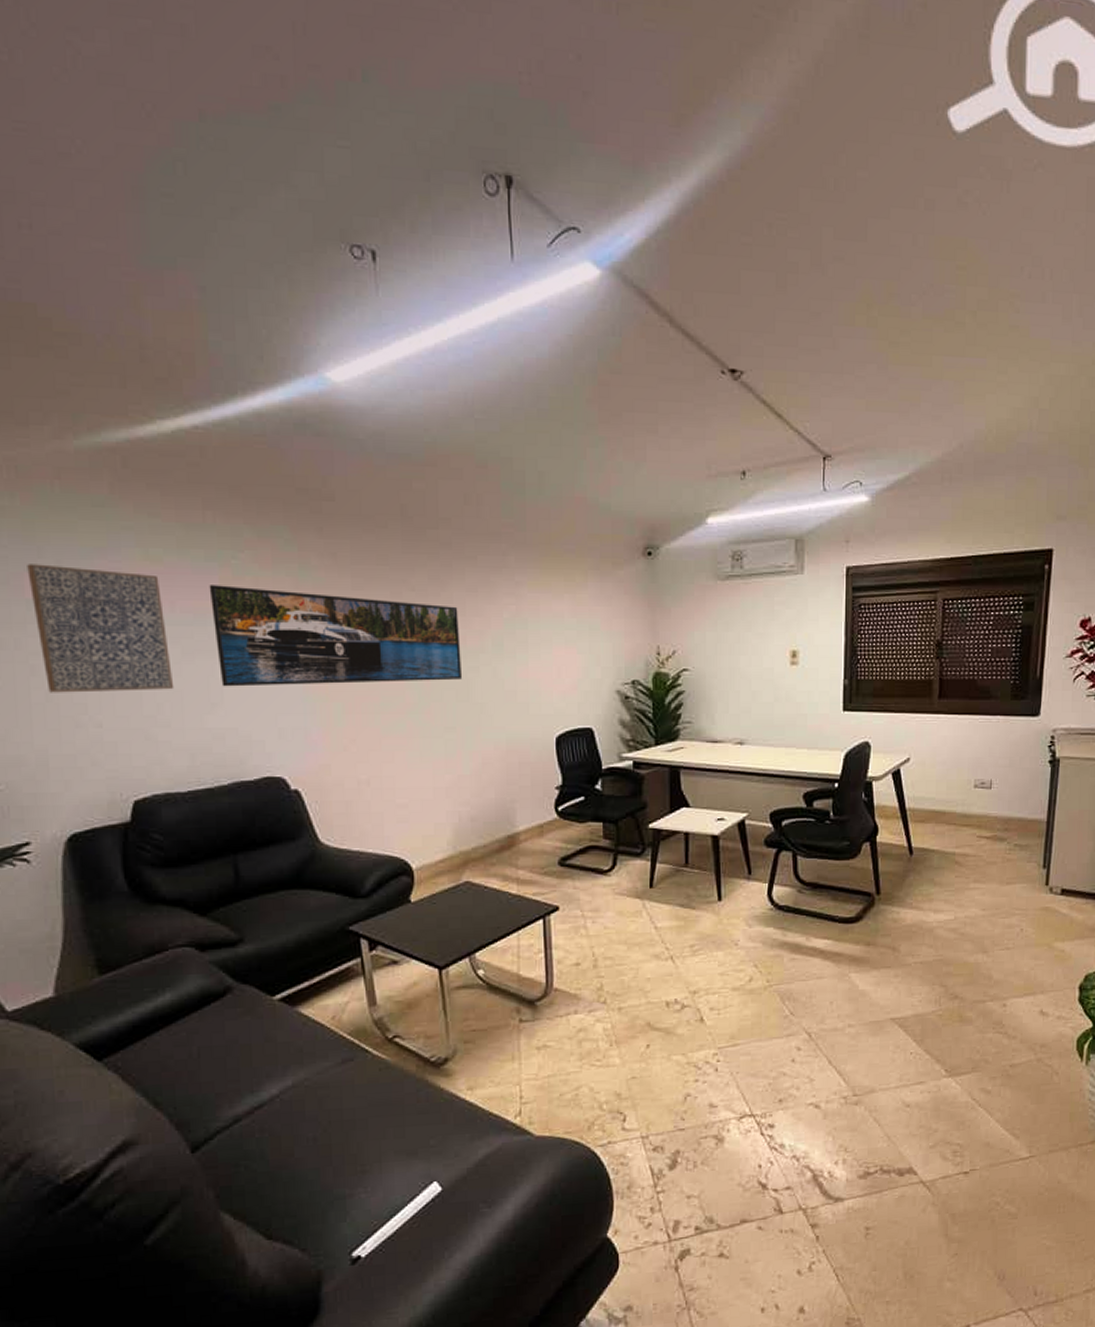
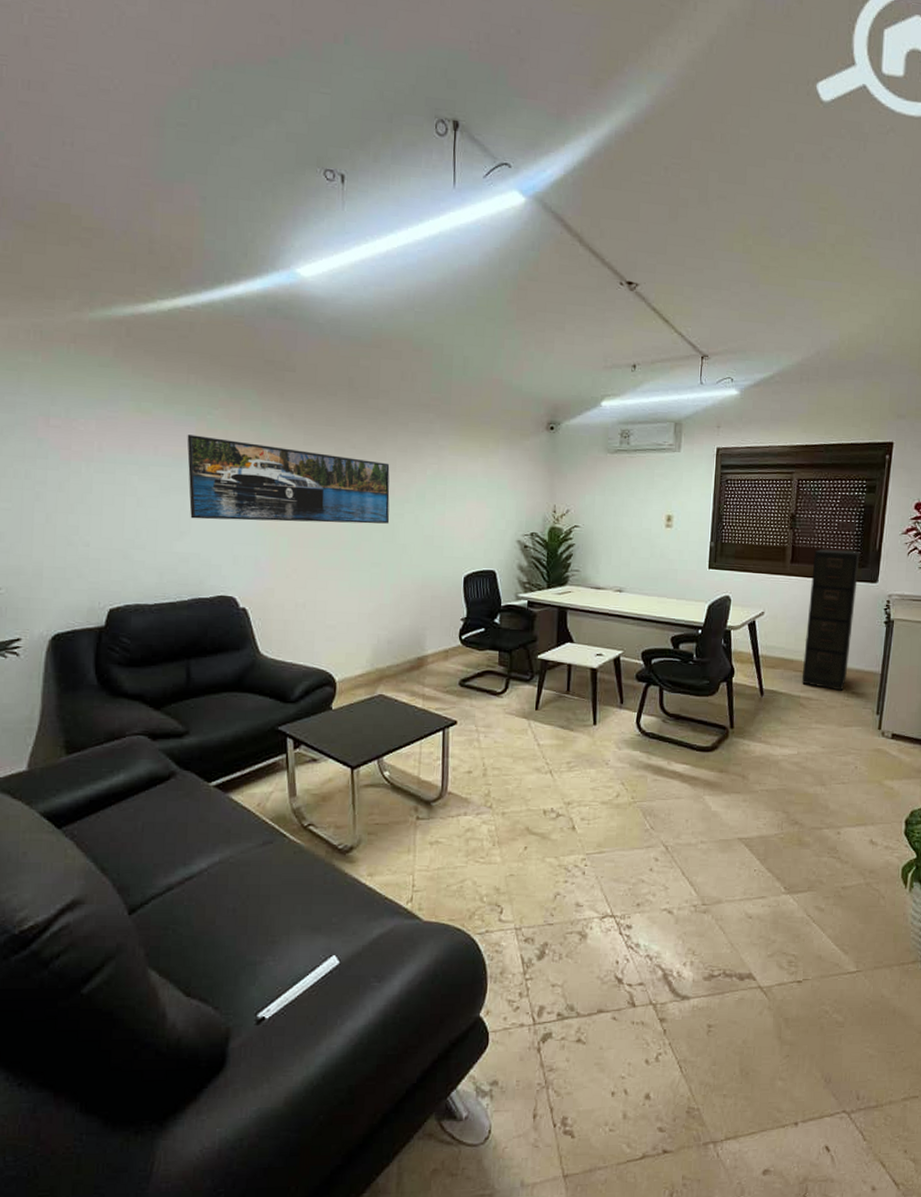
wall art: present [27,564,174,693] -> none [41,410,151,519]
filing cabinet: none [956,680,1019,844] -> present [801,549,860,691]

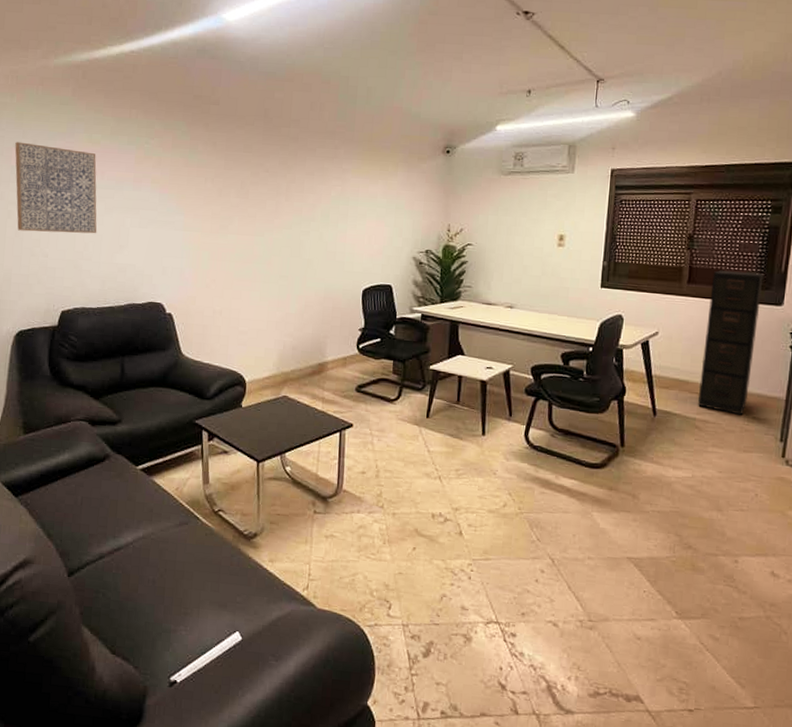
wall art: none [41,410,151,519] -> present [15,142,97,234]
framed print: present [187,435,390,524] -> none [128,161,299,240]

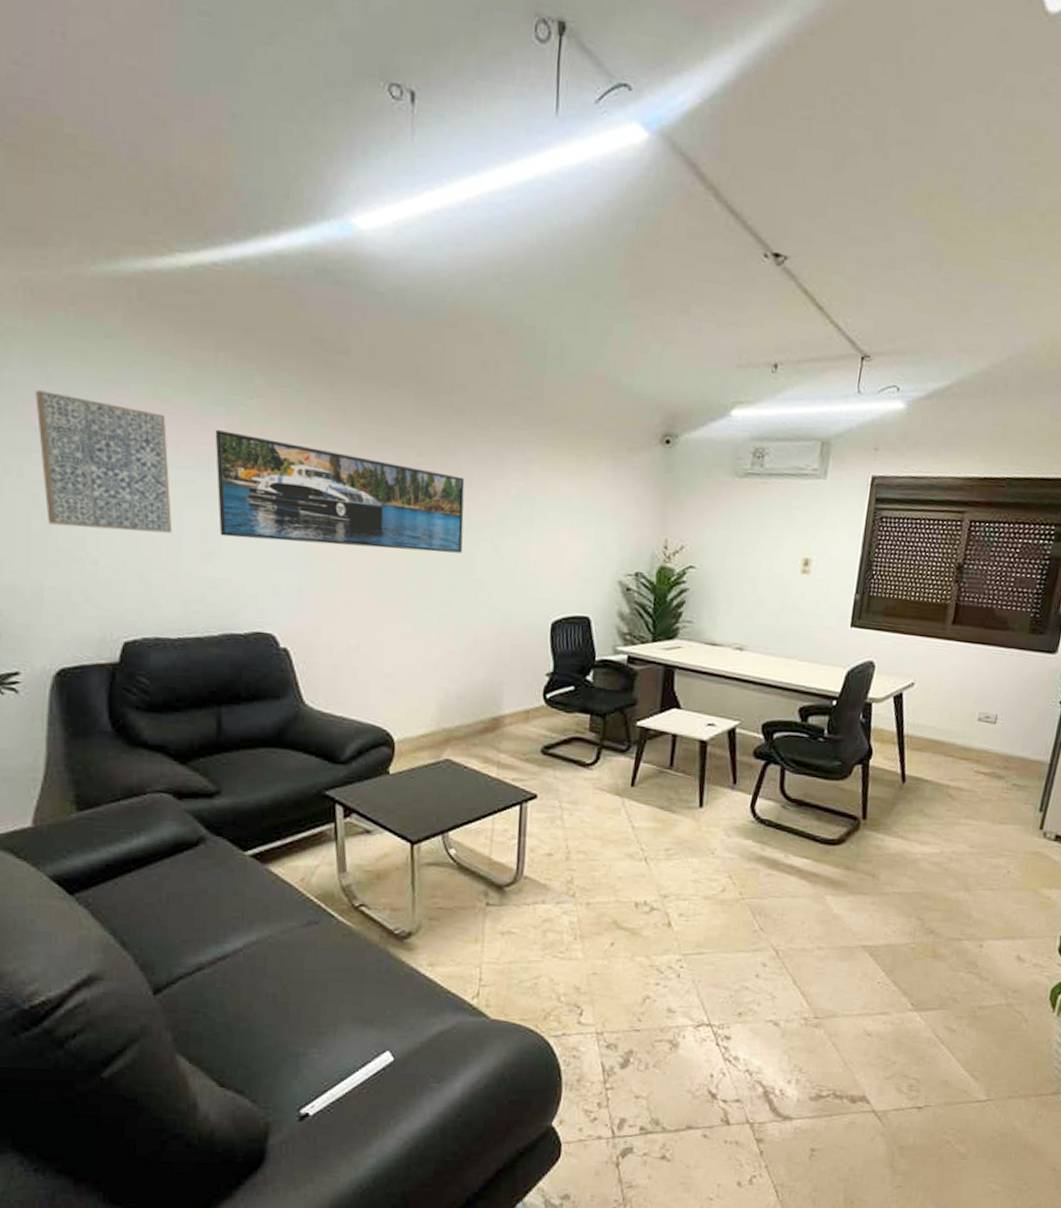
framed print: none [128,161,299,240] -> present [215,430,465,553]
filing cabinet: present [697,270,764,415] -> none [952,609,1039,782]

